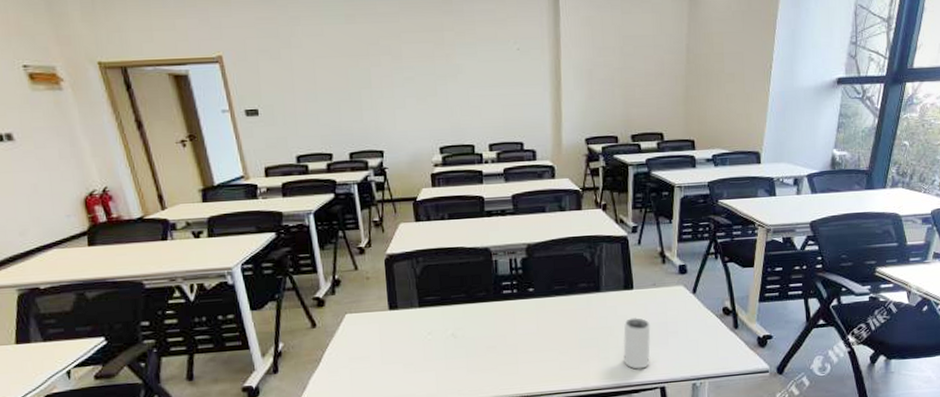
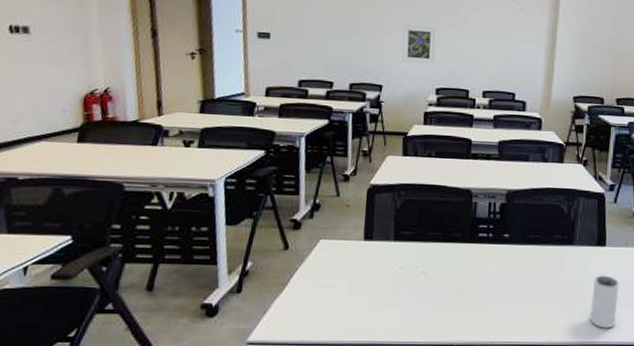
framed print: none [395,81,435,124] -> present [401,24,436,65]

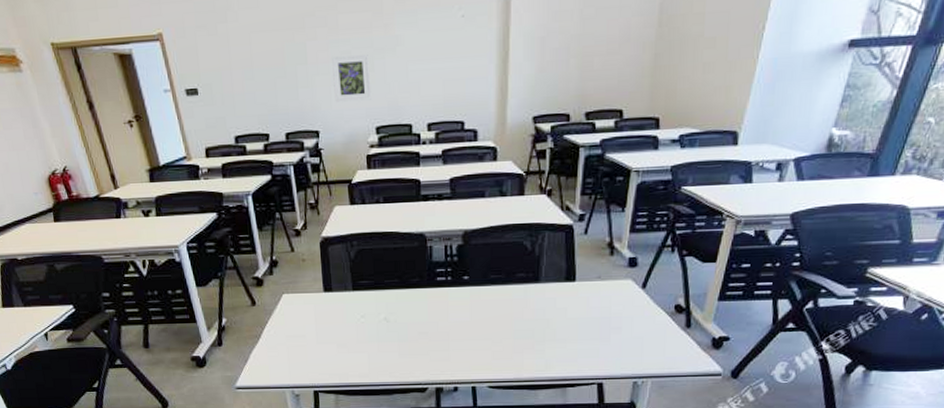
mug: present [590,274,619,329] -> none [560,310,592,364]

